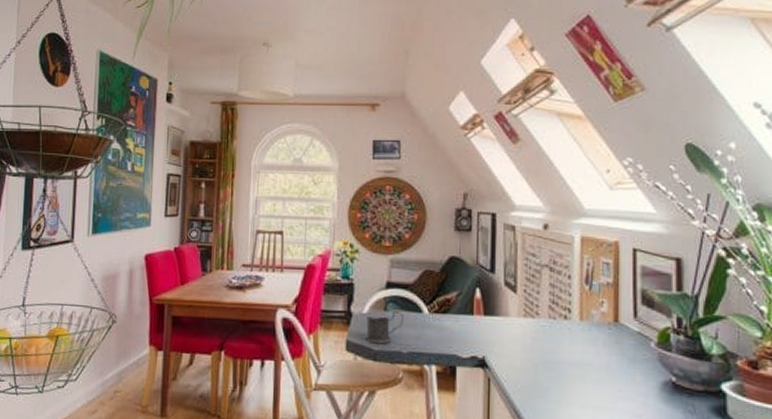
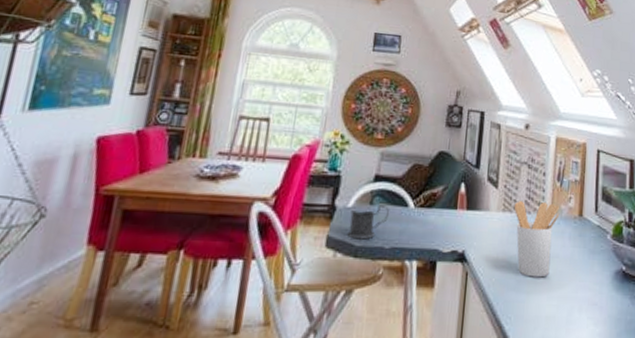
utensil holder: none [536,306,591,386] -> present [514,201,560,278]

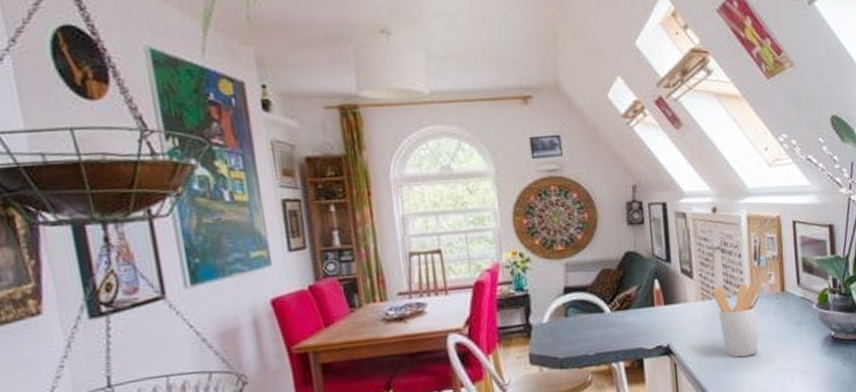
mug: present [346,205,390,240] -> none [547,315,587,352]

